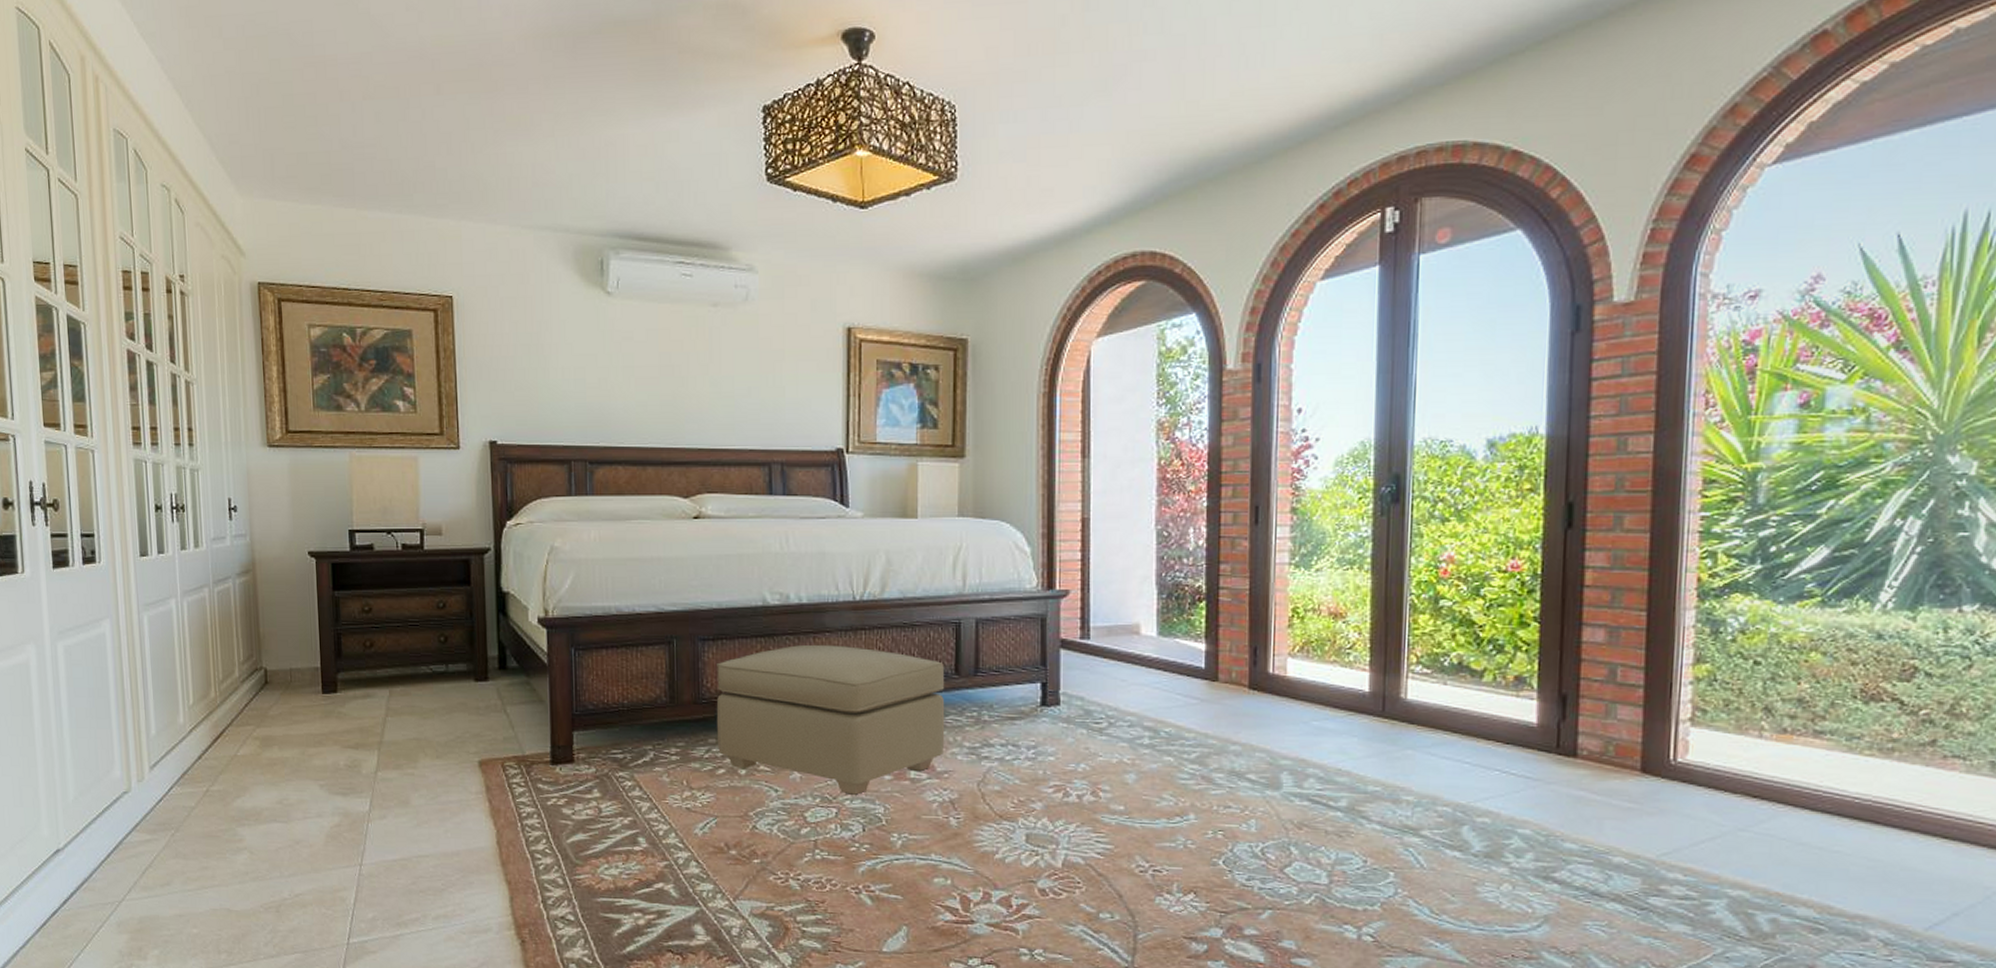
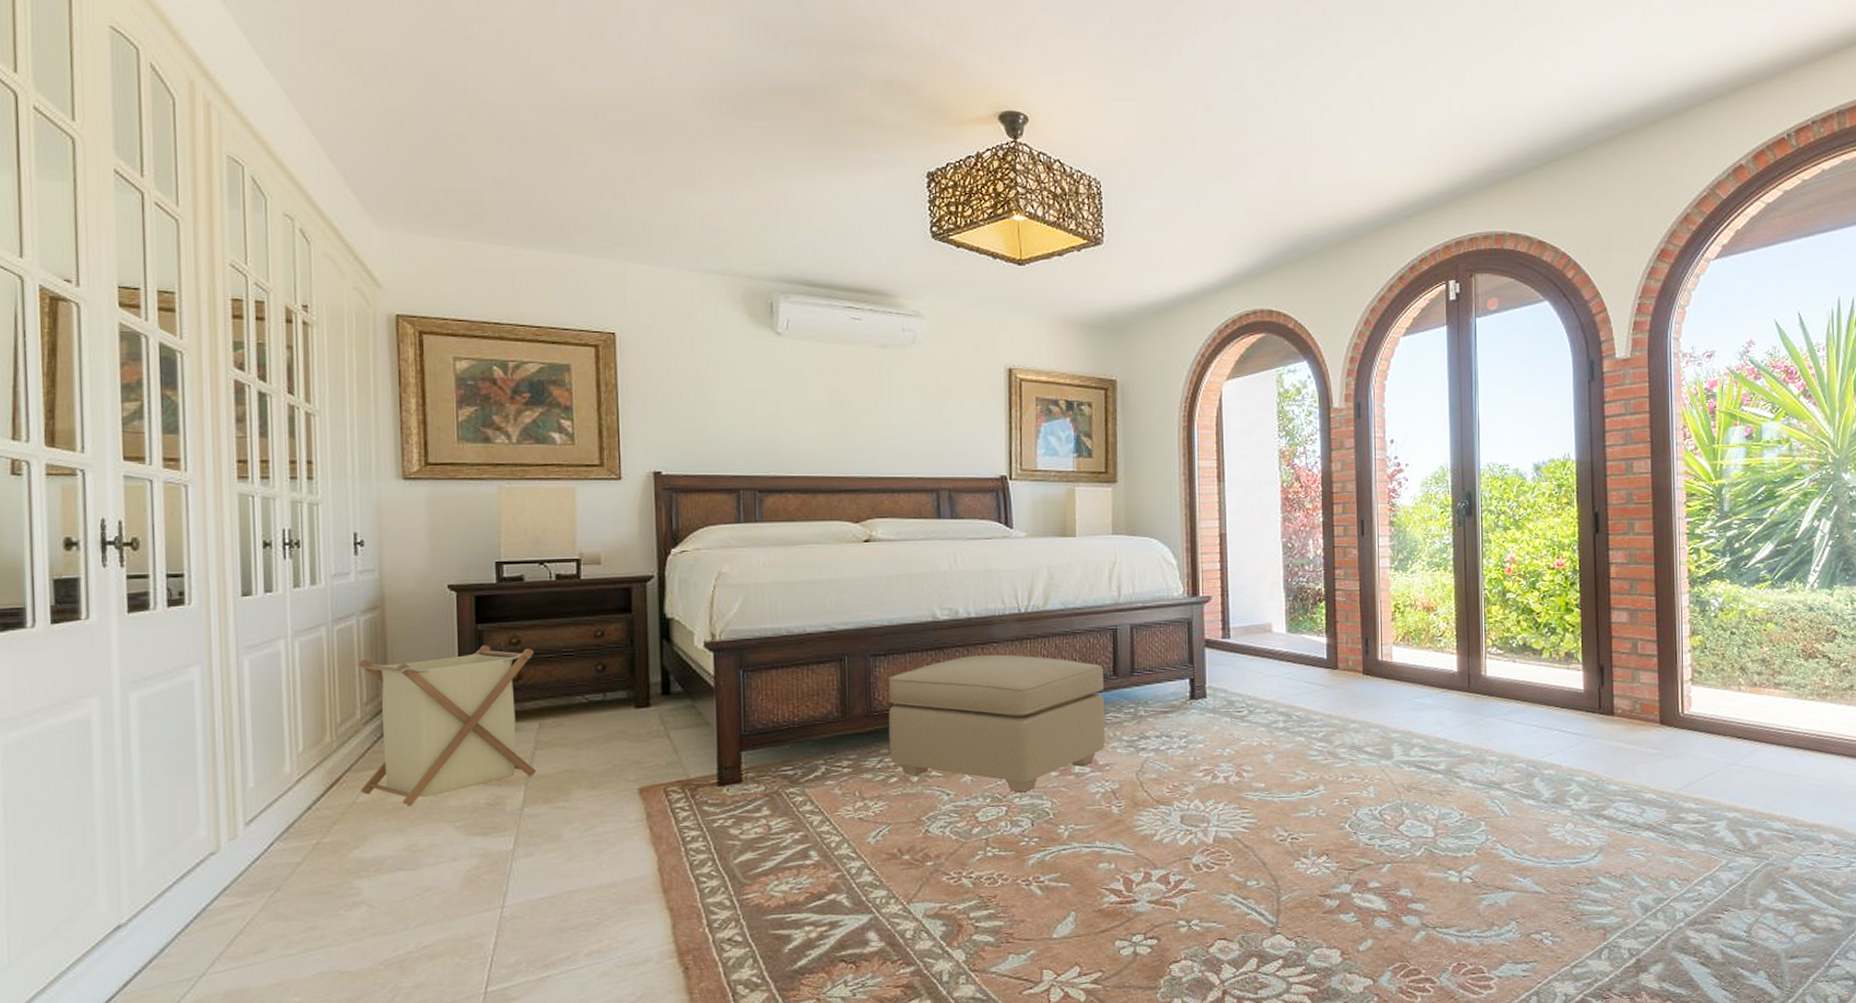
laundry basket: none [235,611,387,763] -> present [358,645,536,806]

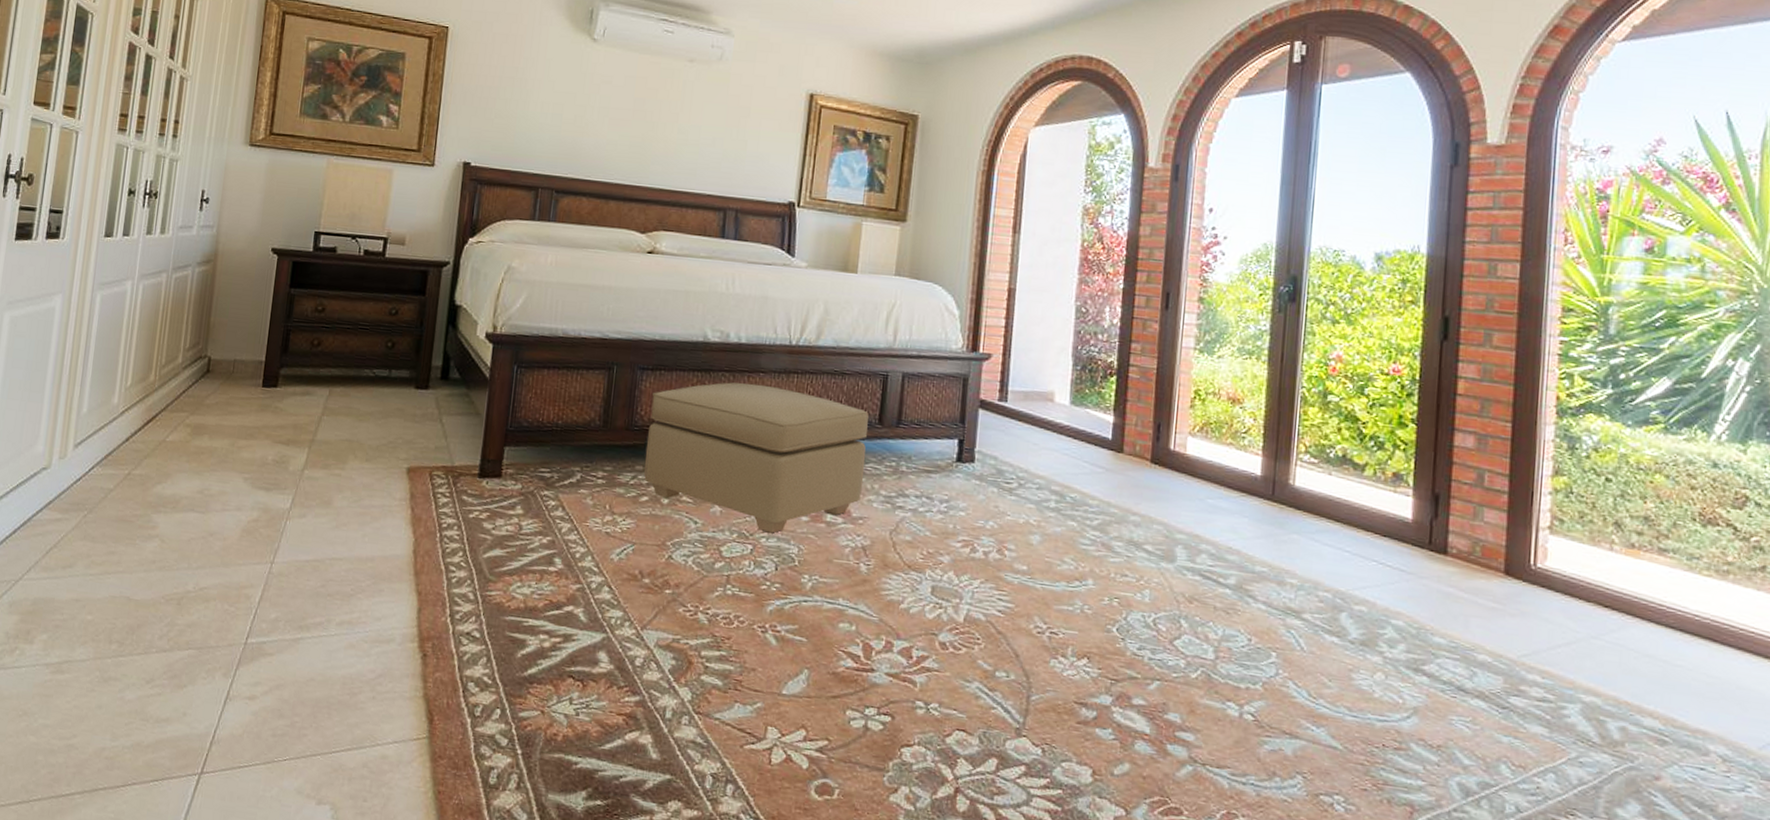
laundry basket: present [358,645,536,806] -> none [171,308,336,452]

